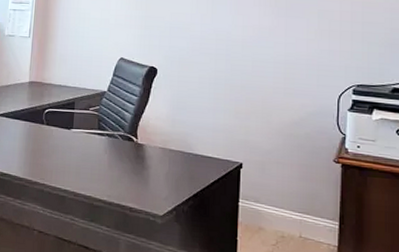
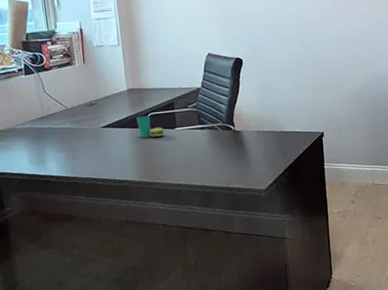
cup: none [32,110,59,135] -> present [136,115,165,138]

